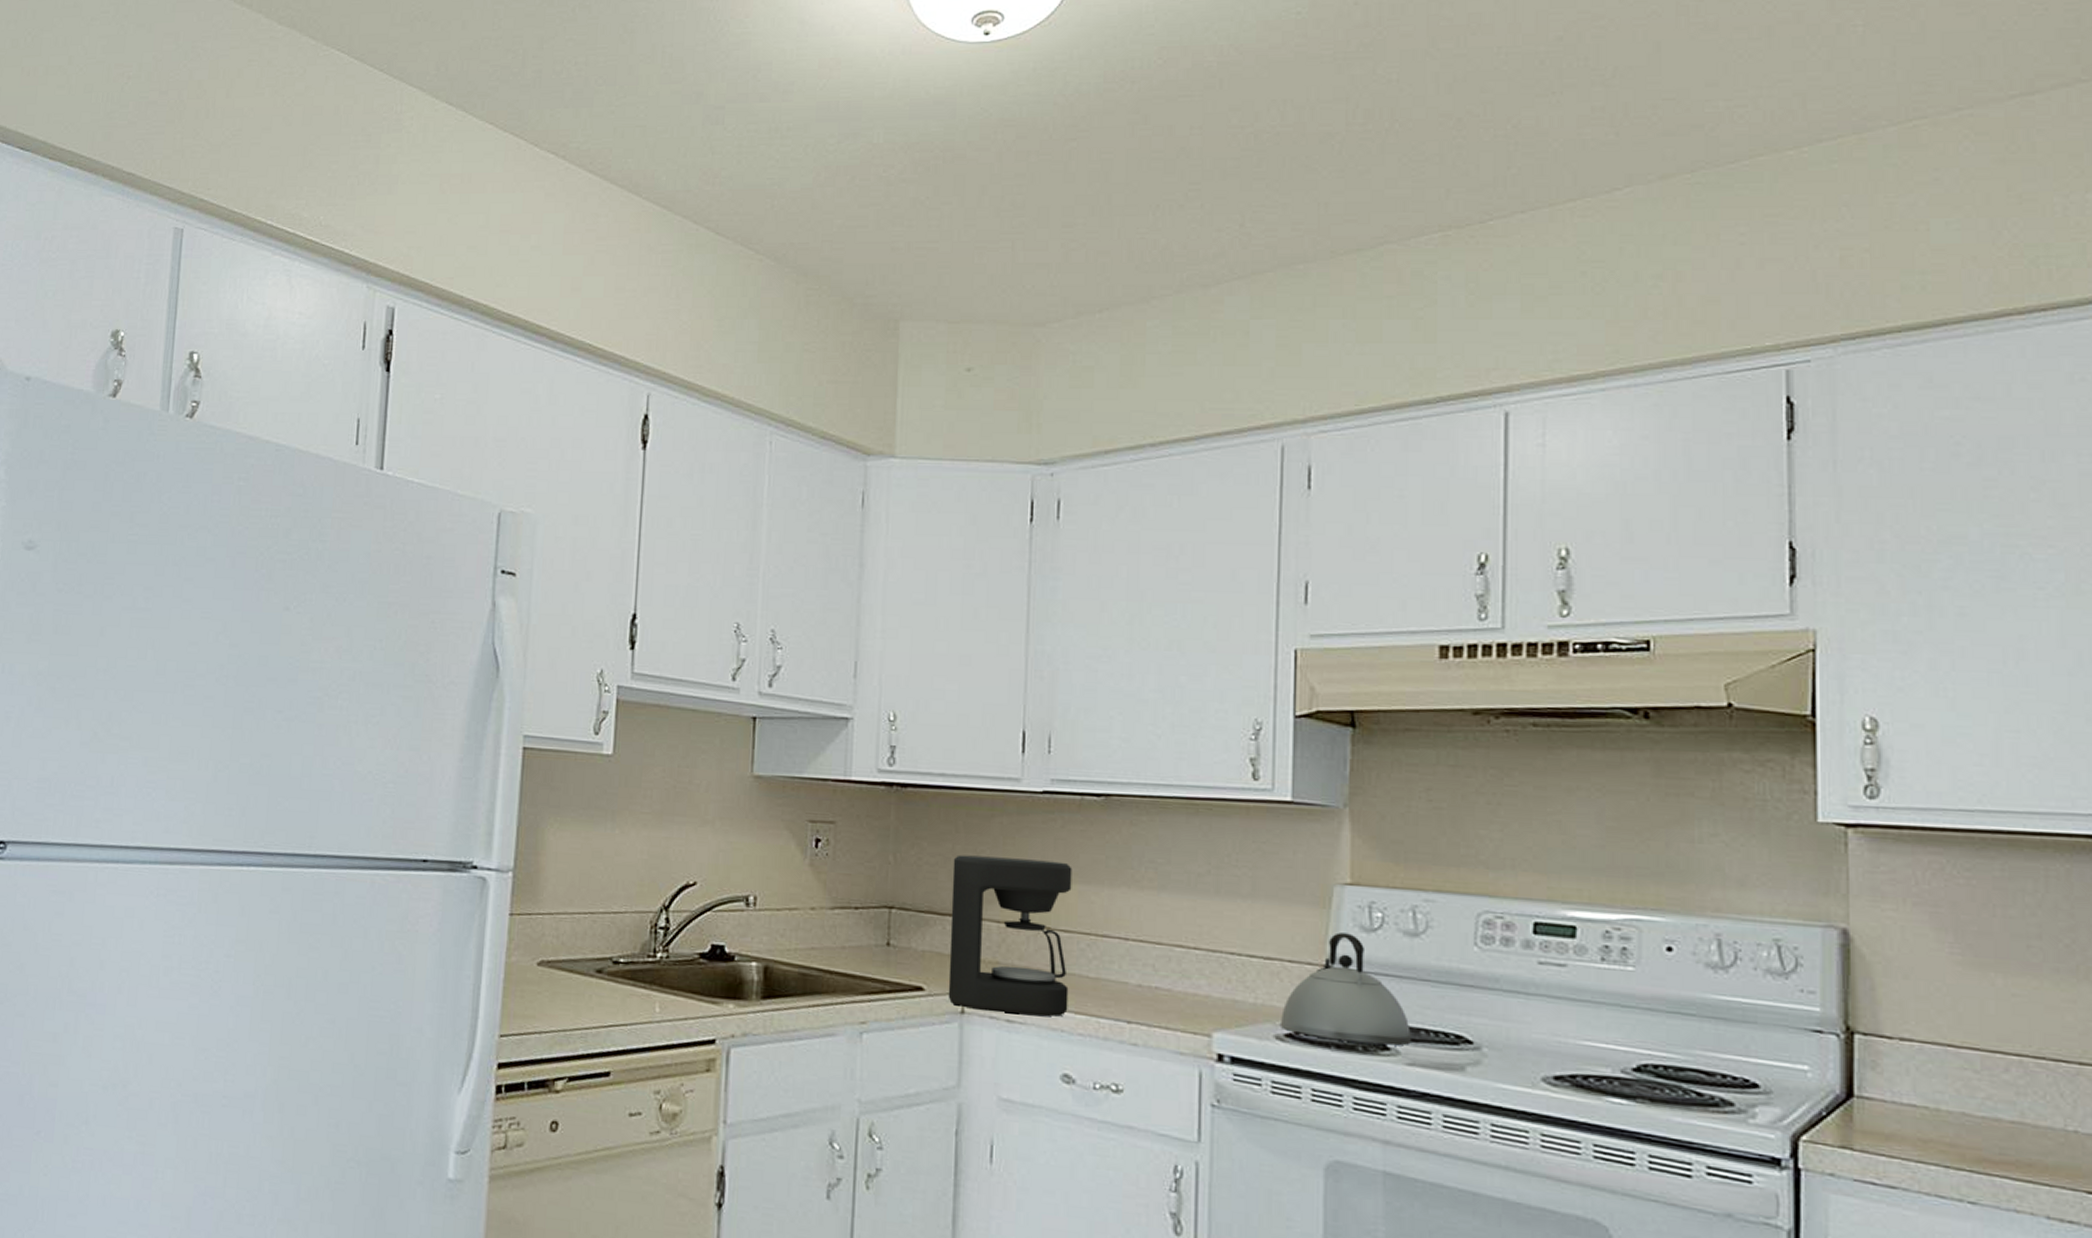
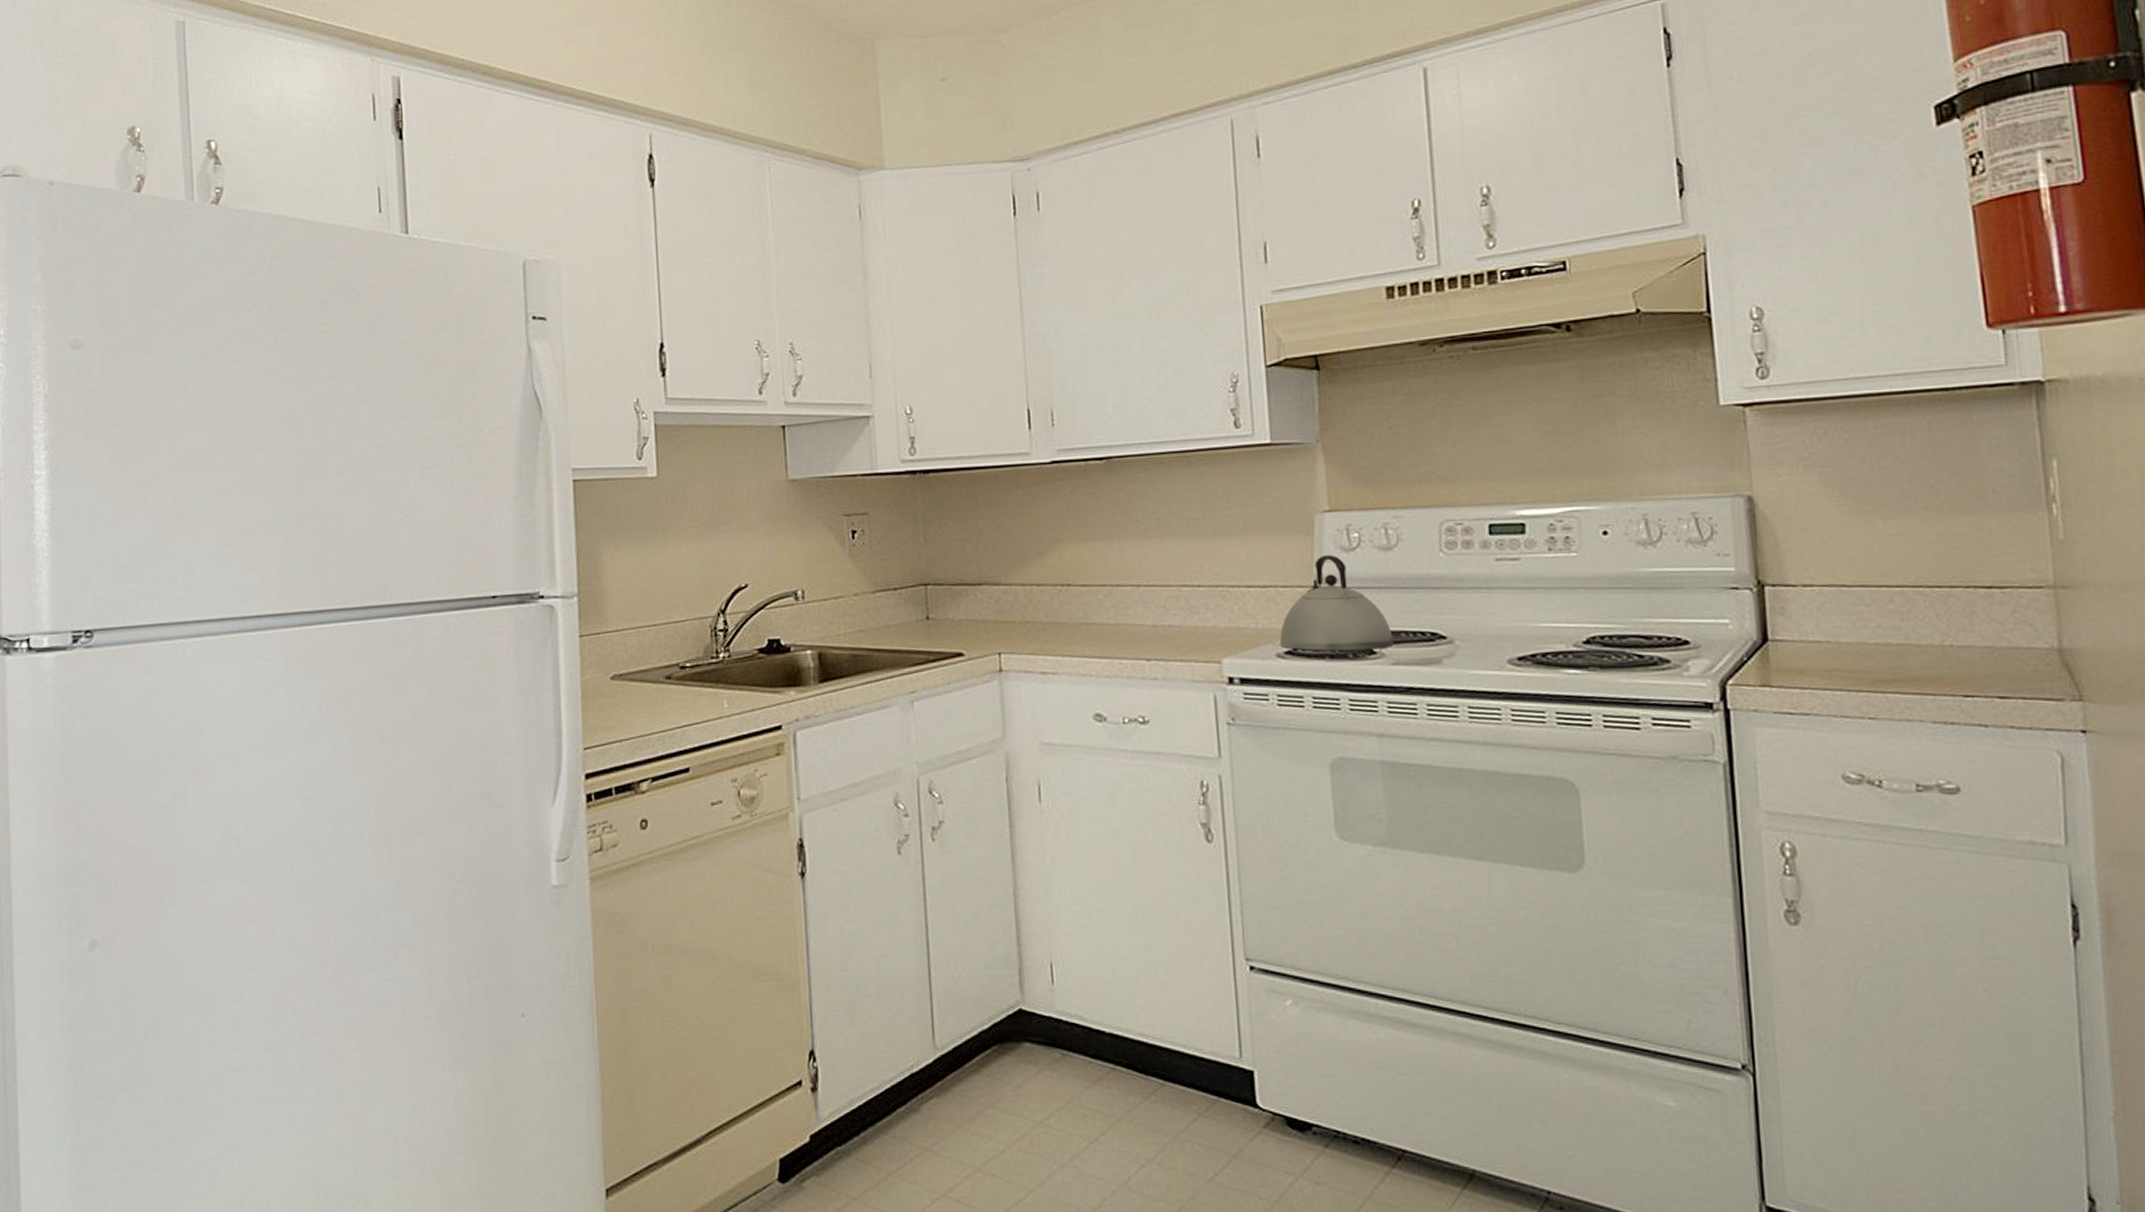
coffee maker: present [948,854,1072,1017] -> none [977,523,1094,668]

